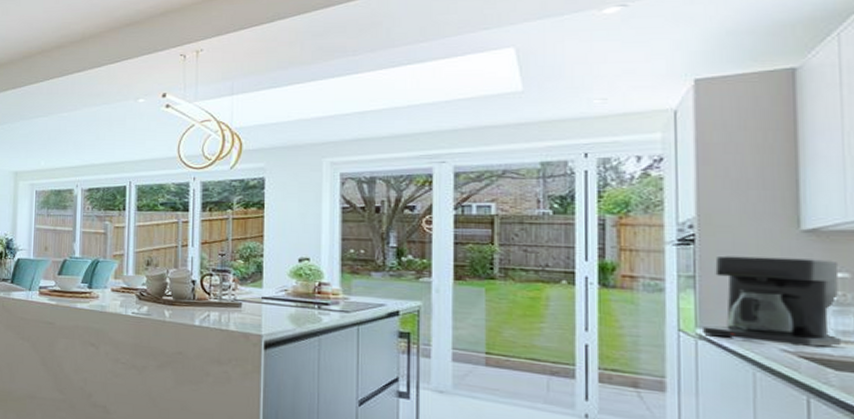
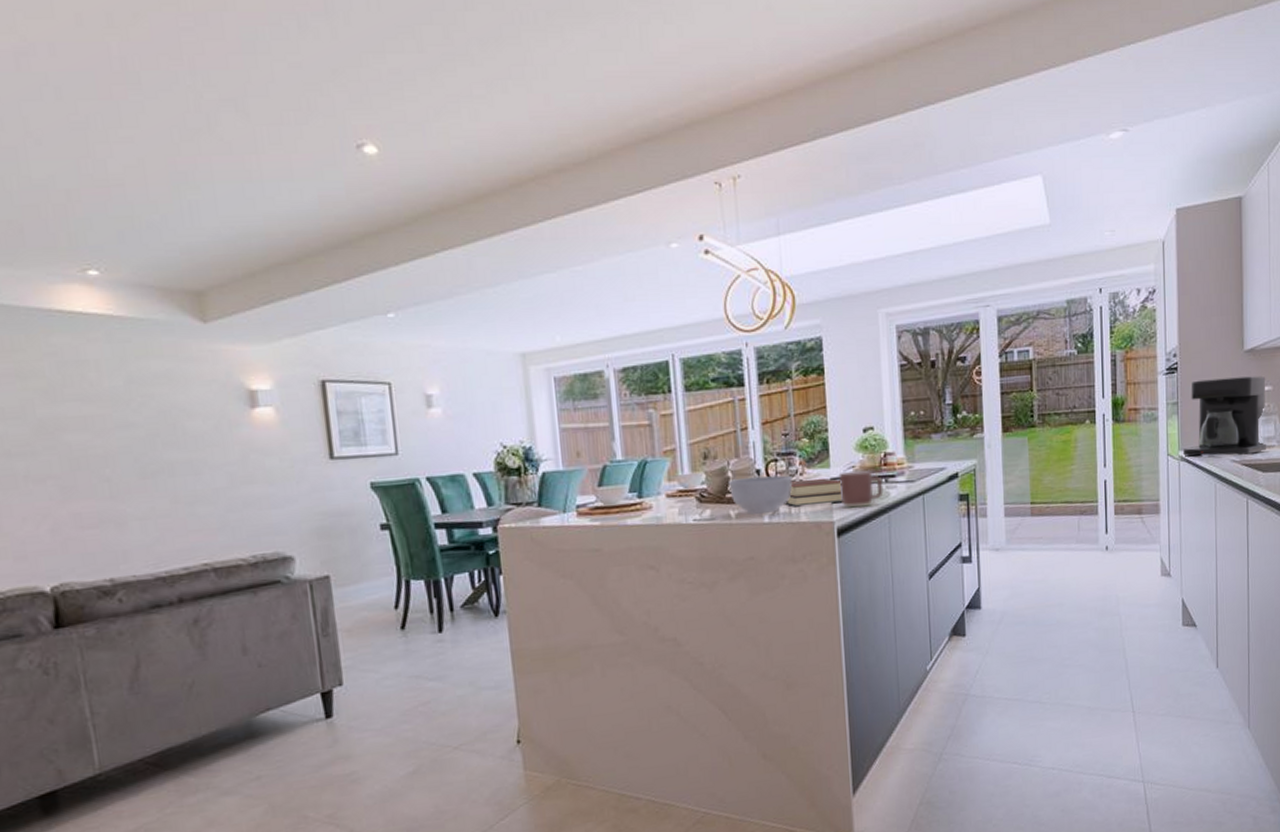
bowl: none [165,285,225,318] -> present [727,475,793,514]
books: none [216,294,273,320] -> present [785,478,843,507]
mug: none [270,293,315,328] -> present [838,469,884,508]

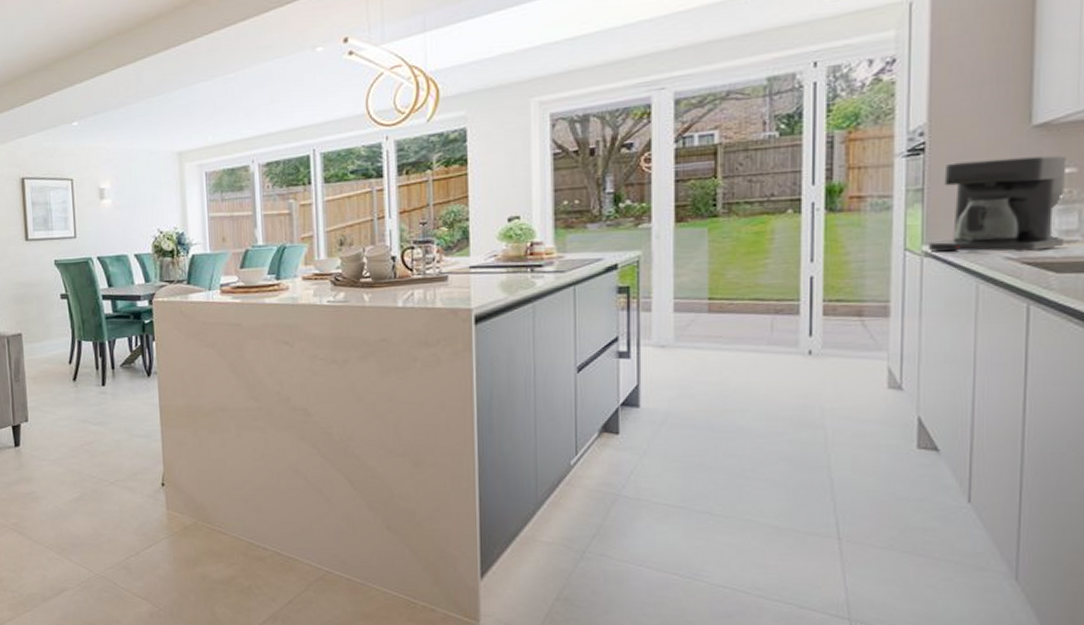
bowl: present [727,475,793,514] -> none [362,262,429,299]
books: present [785,478,843,507] -> none [420,266,482,293]
mug: present [838,469,884,508] -> none [478,258,528,297]

